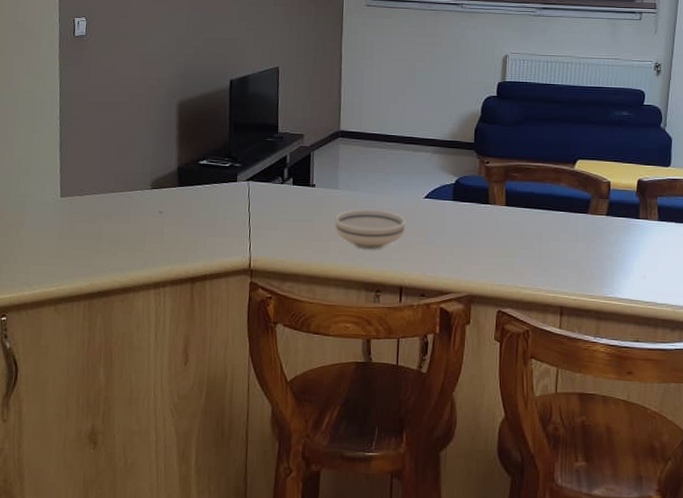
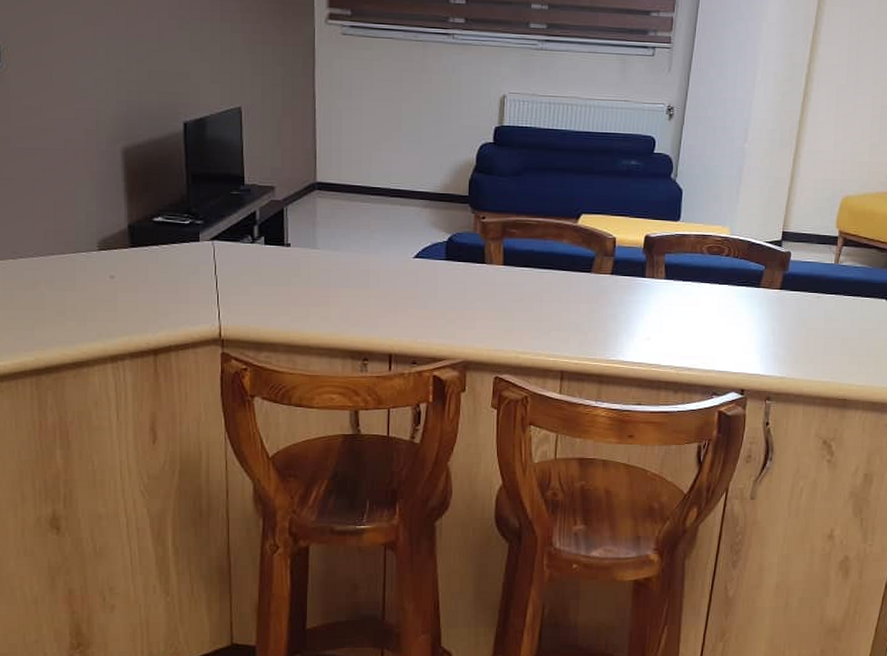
bowl: present [334,208,406,250] -> none [314,270,394,315]

